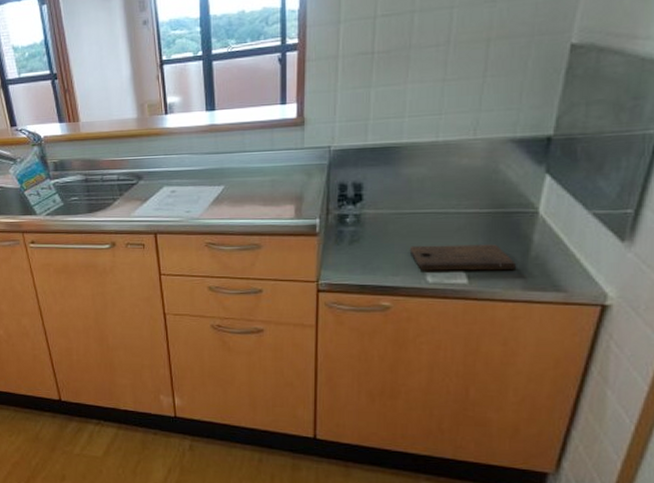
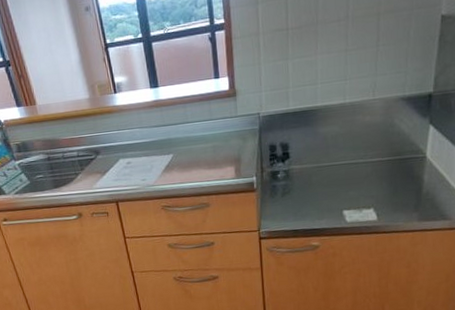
cutting board: present [409,244,517,271] -> none [330,186,413,213]

